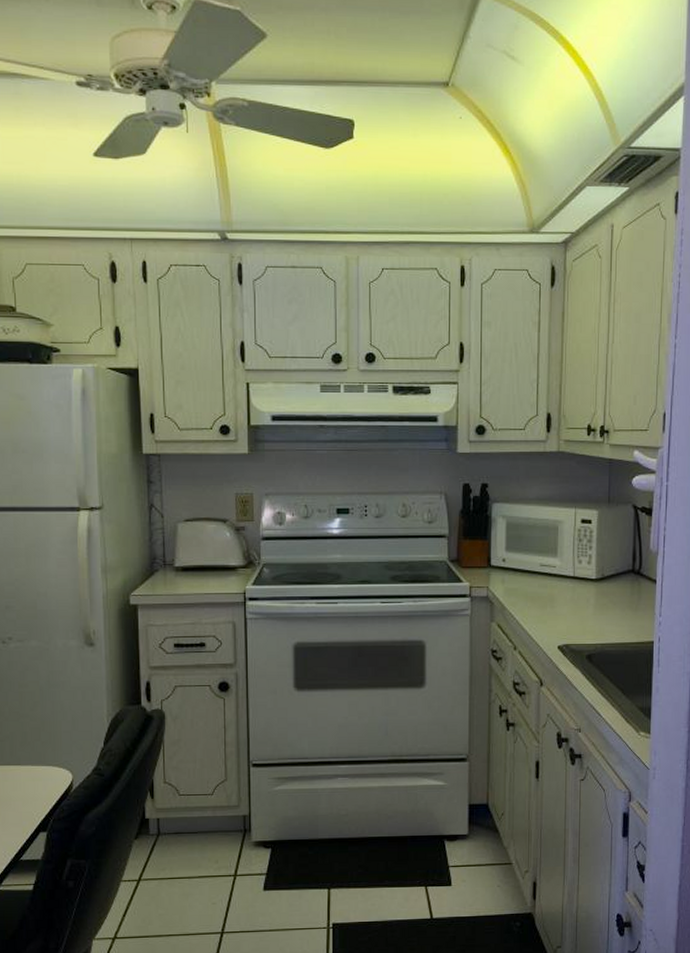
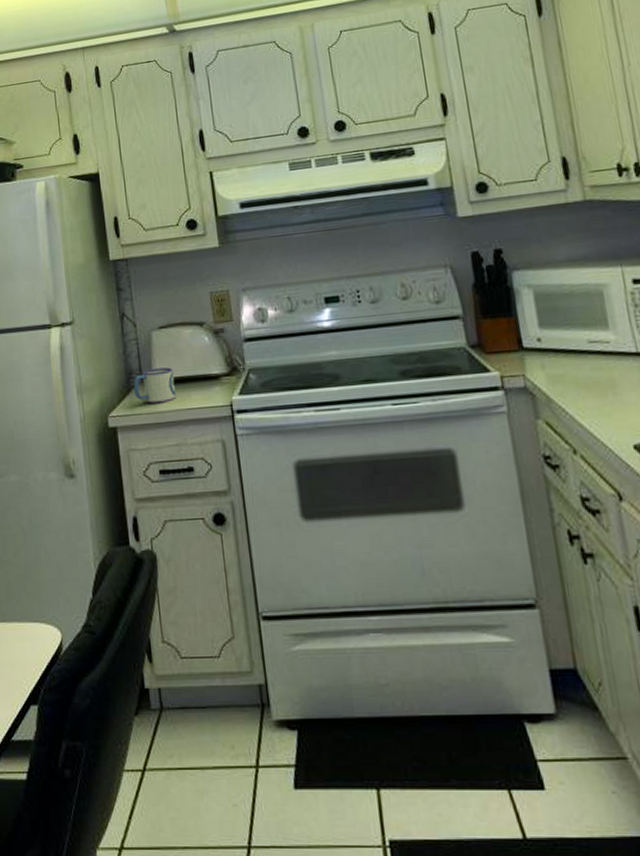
mug: none [156,556,195,587] -> present [133,367,176,404]

